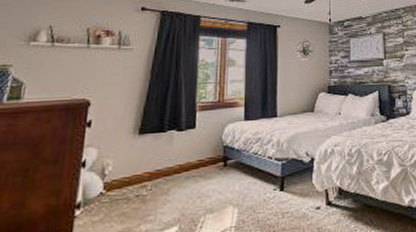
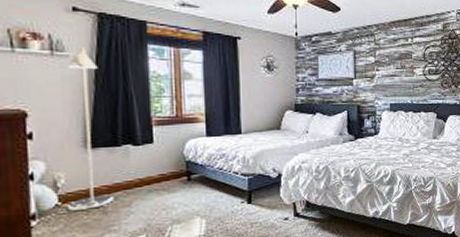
floor lamp: none [111,40,156,199] -> present [68,47,114,211]

